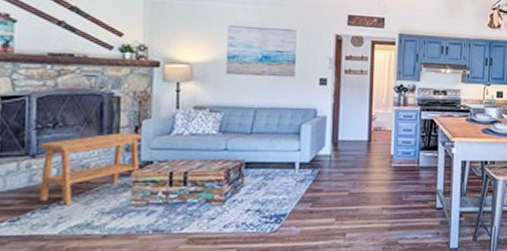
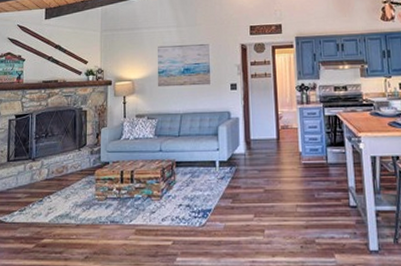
side table: present [38,133,143,206] -> none [36,139,102,199]

